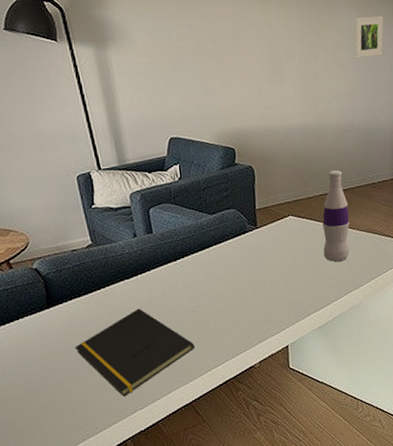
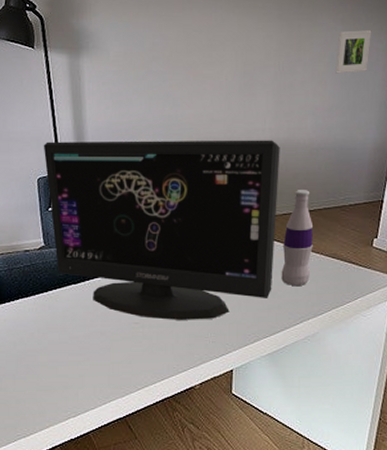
notepad: present [75,308,195,397] -> none [16,314,134,403]
computer monitor: none [78,124,317,305] -> present [43,140,280,320]

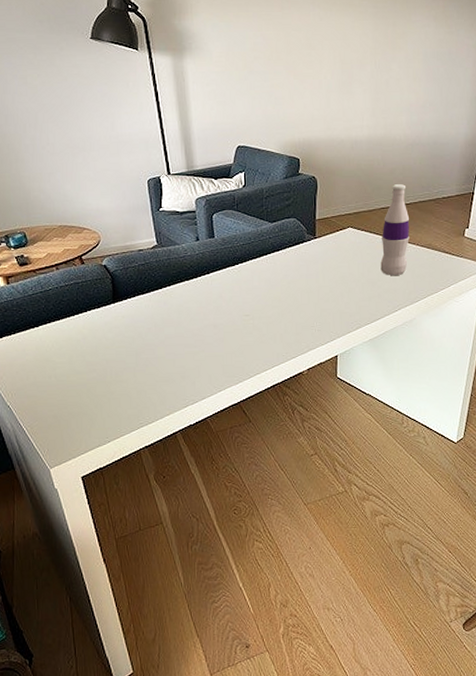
computer monitor: present [43,140,280,320] -> none [151,137,378,311]
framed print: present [335,30,372,74] -> none [429,27,463,70]

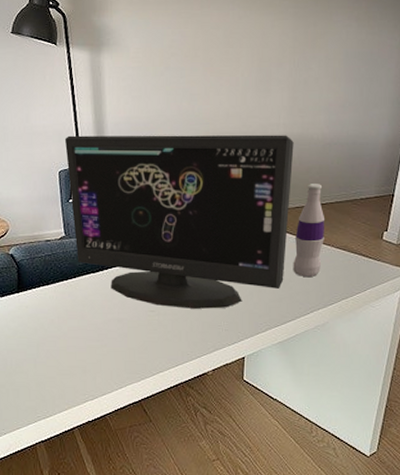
computer monitor: none [151,137,378,311] -> present [64,134,294,309]

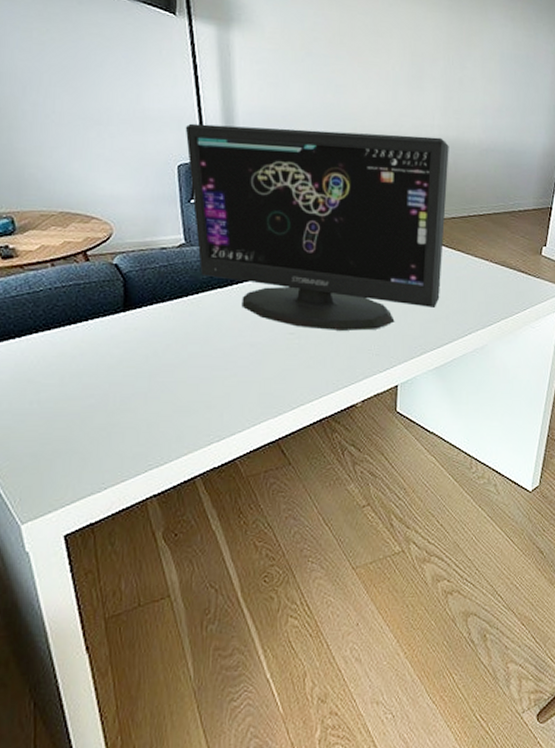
bottle: present [293,184,325,277] -> none [449,192,483,294]

